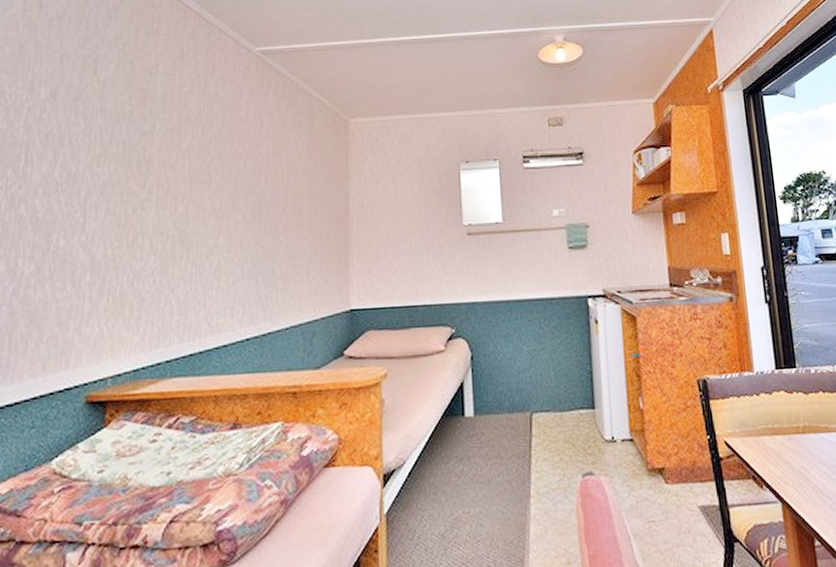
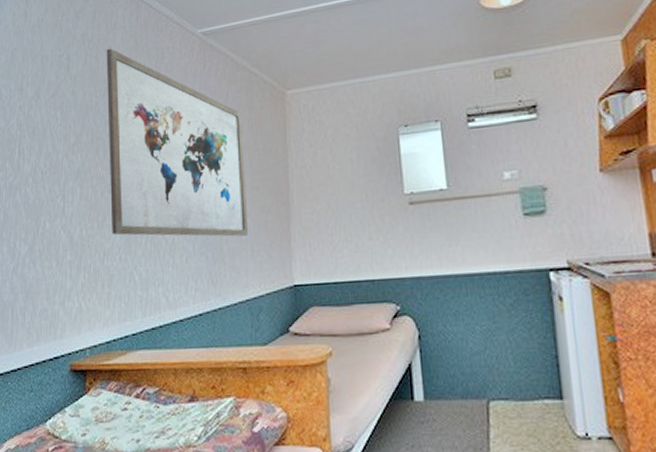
wall art: none [144,55,303,261] -> present [106,48,248,237]

